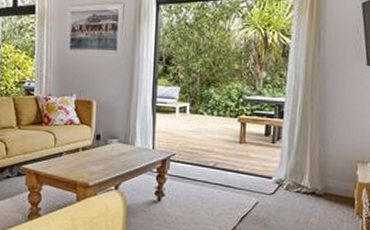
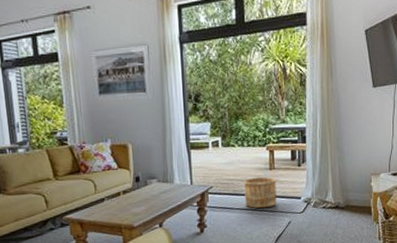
wooden bucket: none [209,149,246,184] -> present [243,177,277,209]

